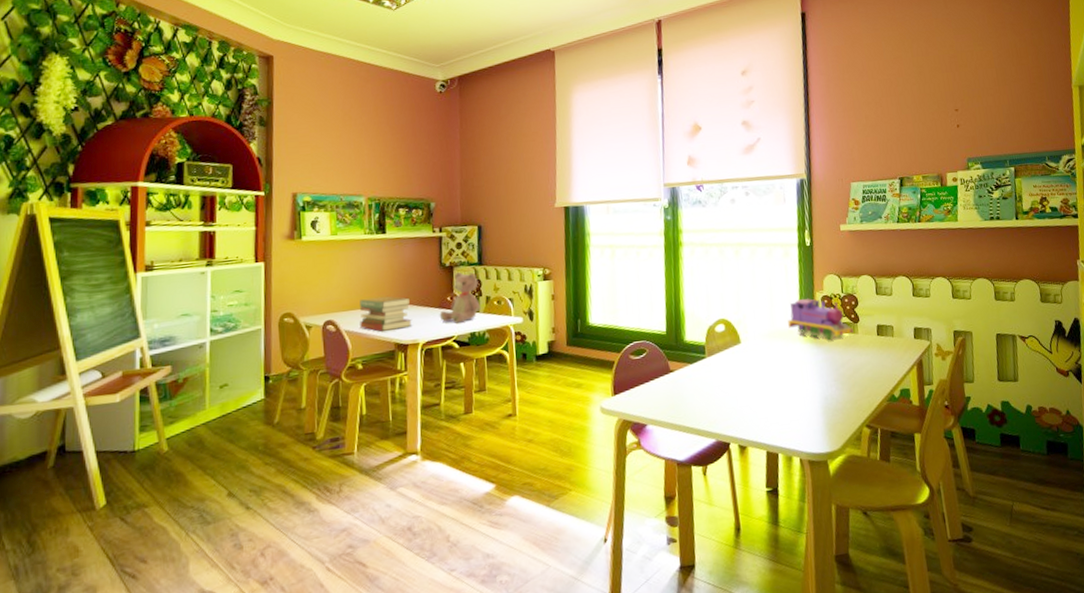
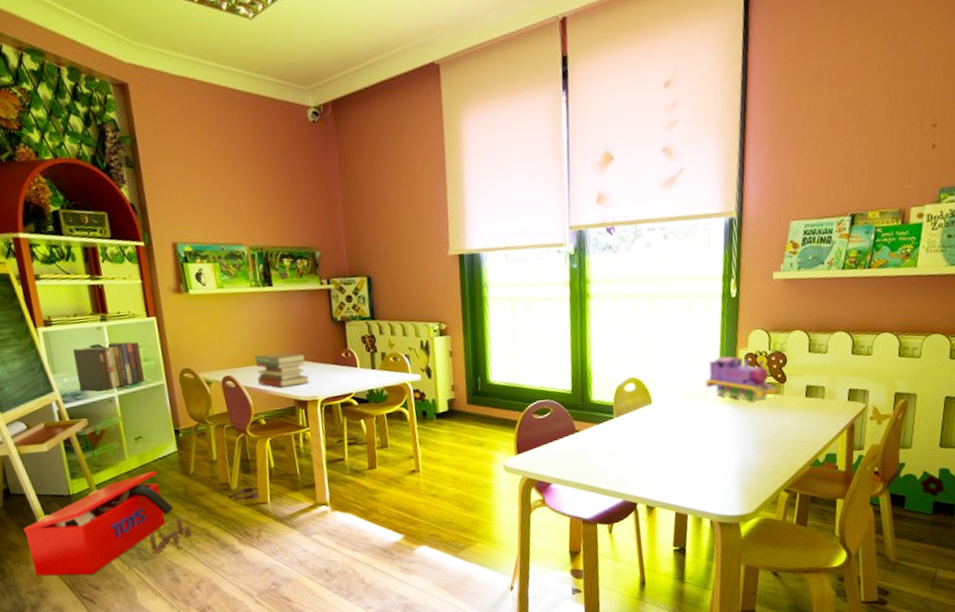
toy: none [71,420,265,549] -> present [23,470,192,576]
books: none [169,286,242,338] -> present [72,341,145,392]
teddy bear: present [439,272,481,323] -> none [335,327,377,380]

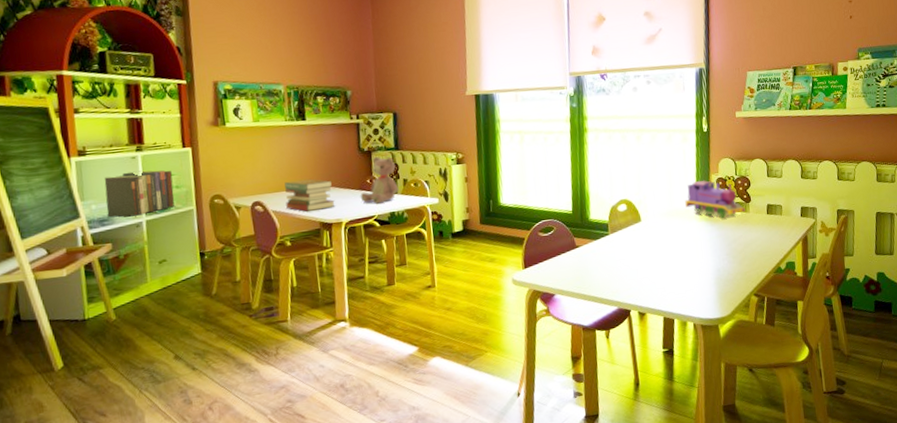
toy: present [23,470,192,576] -> none [30,292,209,405]
teddy bear: none [335,327,377,380] -> present [360,157,399,204]

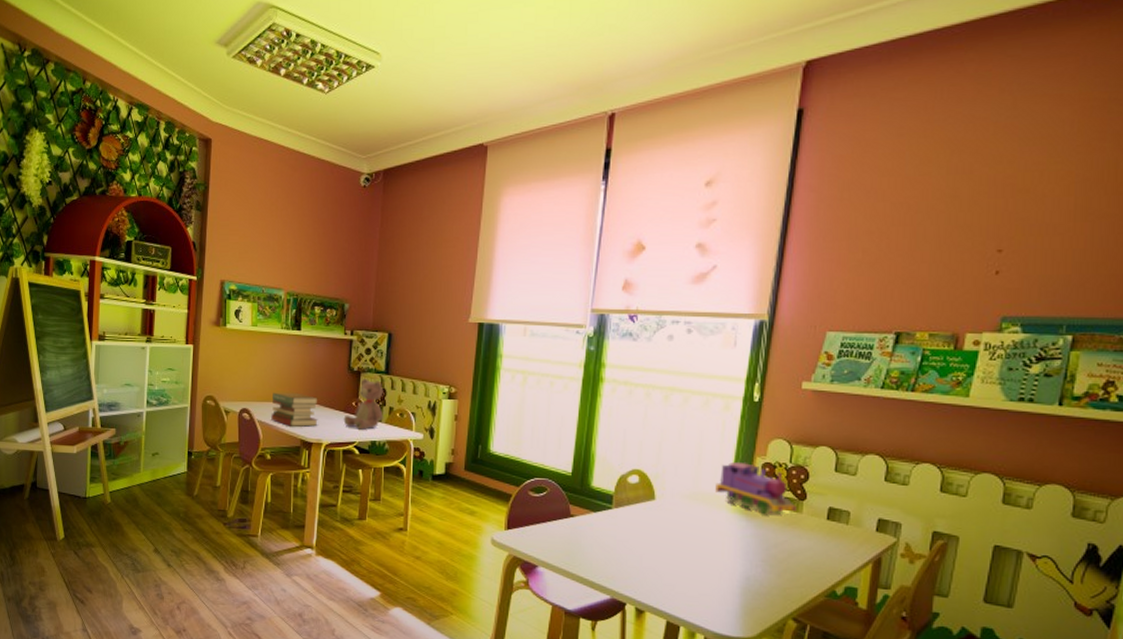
books: present [104,170,174,218] -> none [115,362,173,406]

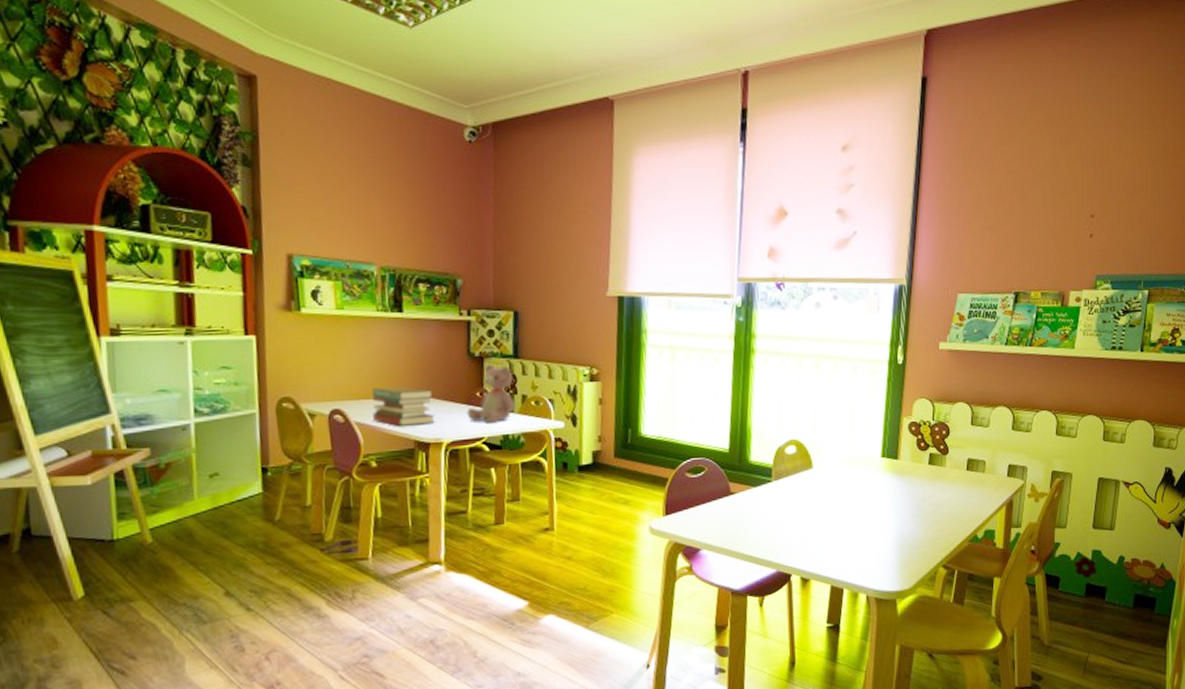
toy train: present [715,461,797,515] -> none [868,423,941,471]

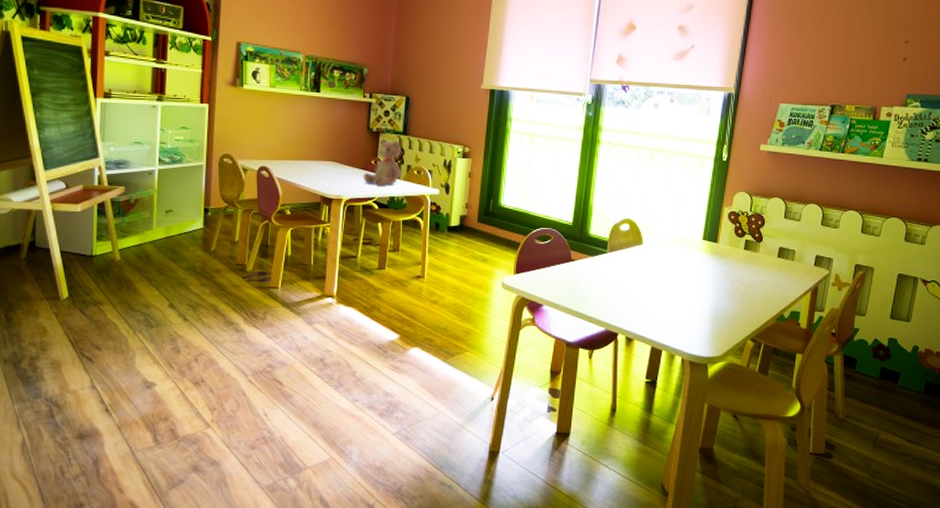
books: present [372,385,435,426] -> none [291,151,338,184]

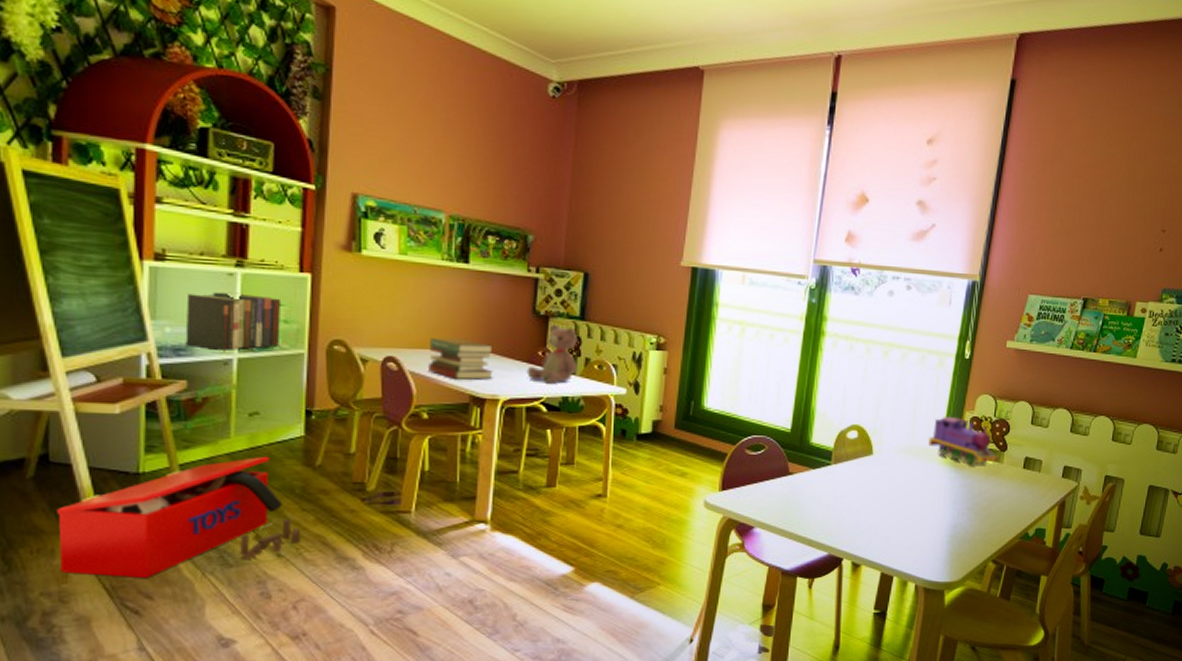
toy: none [40,243,201,334] -> present [57,456,301,578]
books: none [124,120,187,164] -> present [185,291,280,350]
books: none [291,151,338,184] -> present [428,337,493,380]
toy train: none [691,211,755,254] -> present [929,416,999,465]

